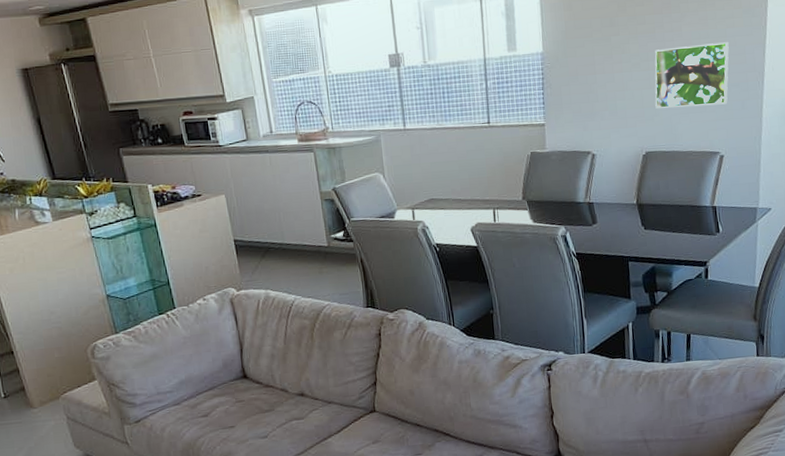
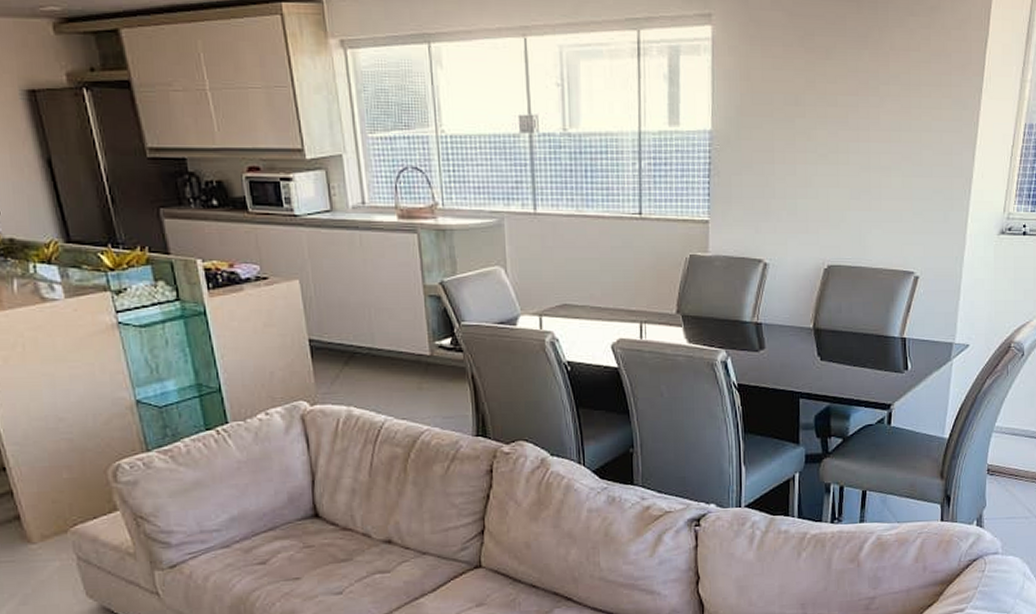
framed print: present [654,42,729,109] -> none [842,137,933,214]

